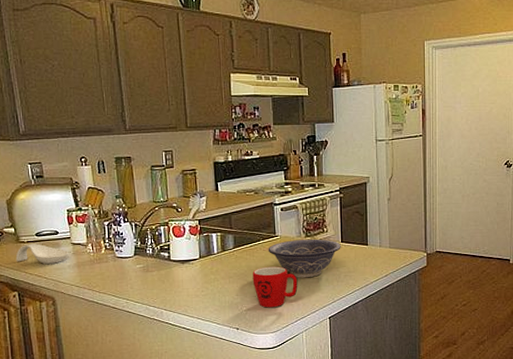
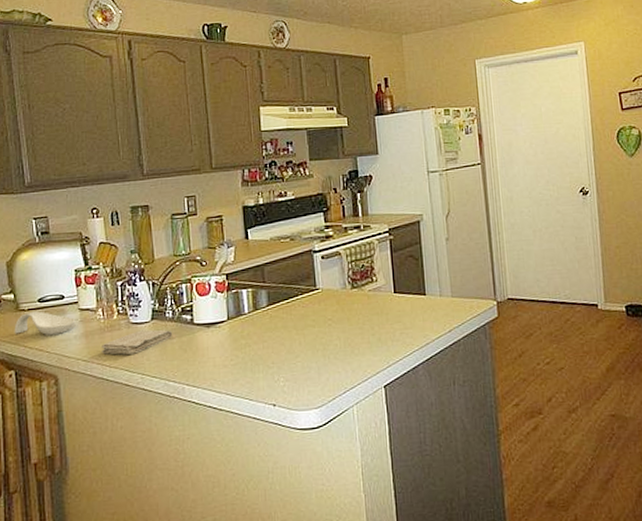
washcloth: none [92,263,153,283] -> present [102,330,173,355]
mug: present [252,266,298,308] -> none [290,325,345,378]
decorative bowl: present [268,239,341,278] -> none [307,290,394,339]

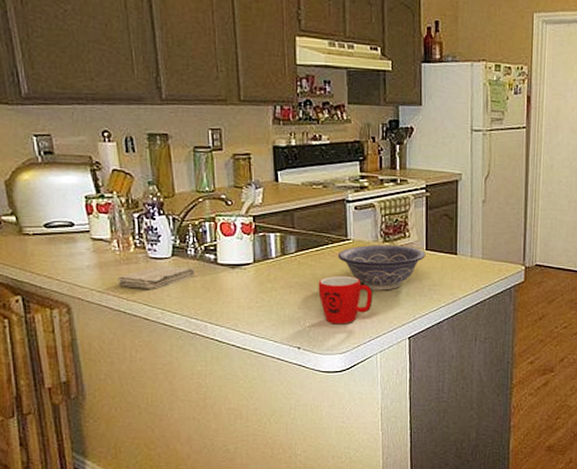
spoon rest: present [14,311,76,336] -> none [18,236,88,264]
mug: none [290,325,345,378] -> present [318,275,373,324]
decorative bowl: none [307,290,394,339] -> present [337,244,425,291]

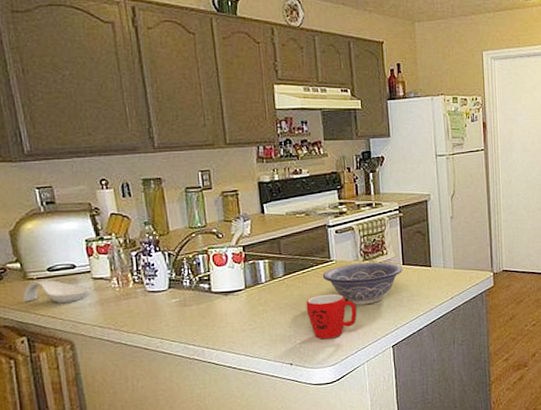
spoon rest: none [18,236,88,264] -> present [23,279,90,304]
washcloth: present [118,266,195,289] -> none [118,297,191,321]

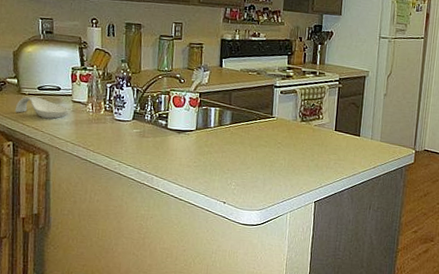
mug: present [306,293,357,340] -> none [245,145,289,186]
decorative bowl: present [322,262,403,305] -> none [263,123,334,161]

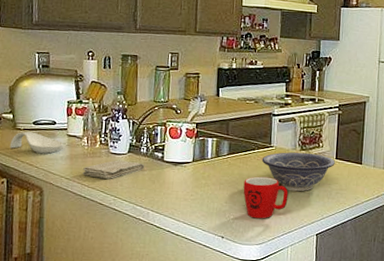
washcloth: none [88,126,149,145] -> present [83,160,145,179]
mug: none [245,145,289,186] -> present [243,176,289,219]
decorative bowl: none [263,123,334,161] -> present [261,152,335,192]

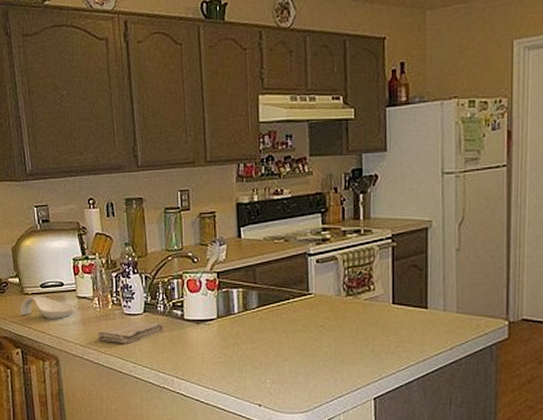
mug: present [243,176,289,219] -> none [279,331,335,382]
decorative bowl: present [261,152,335,192] -> none [299,298,392,347]

